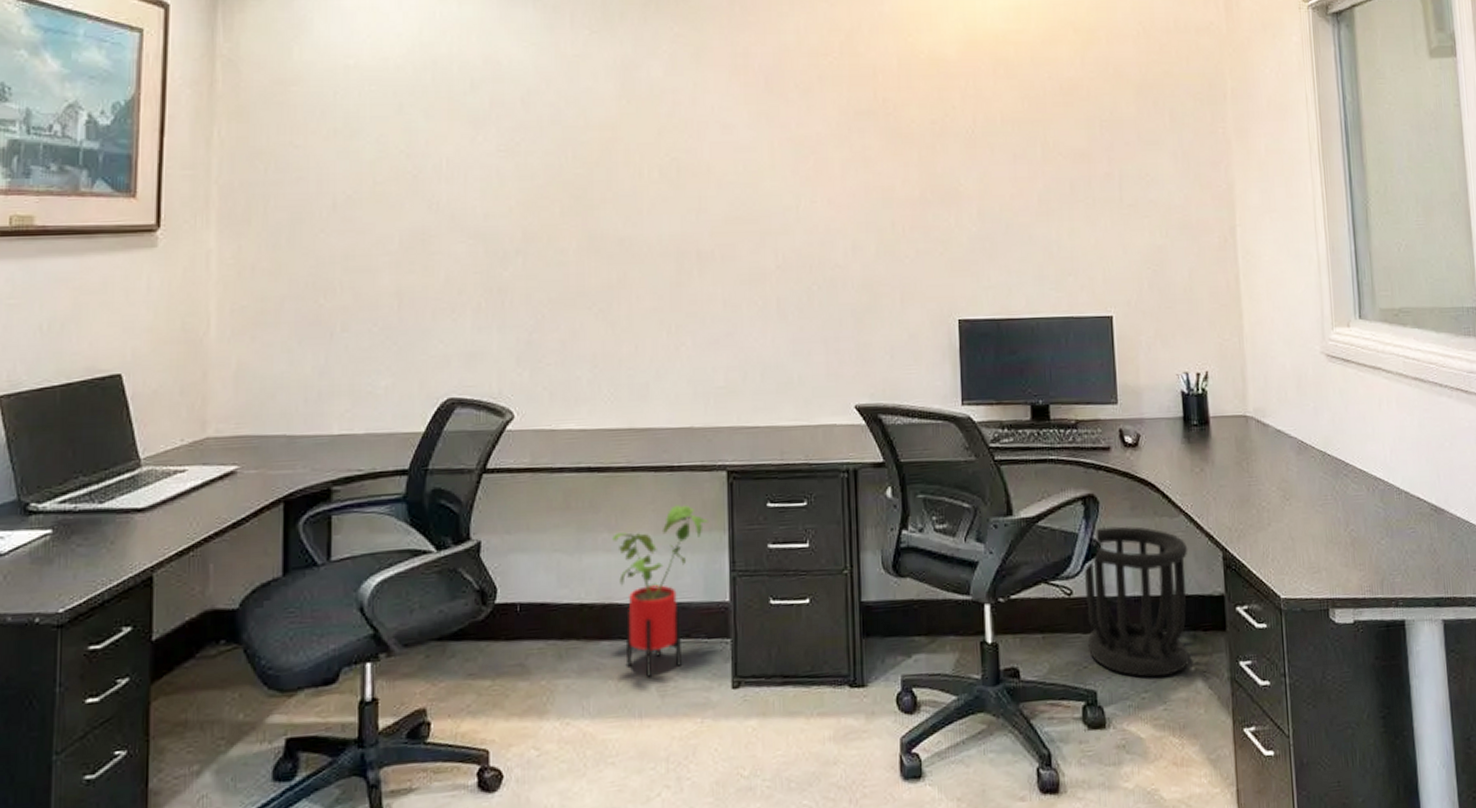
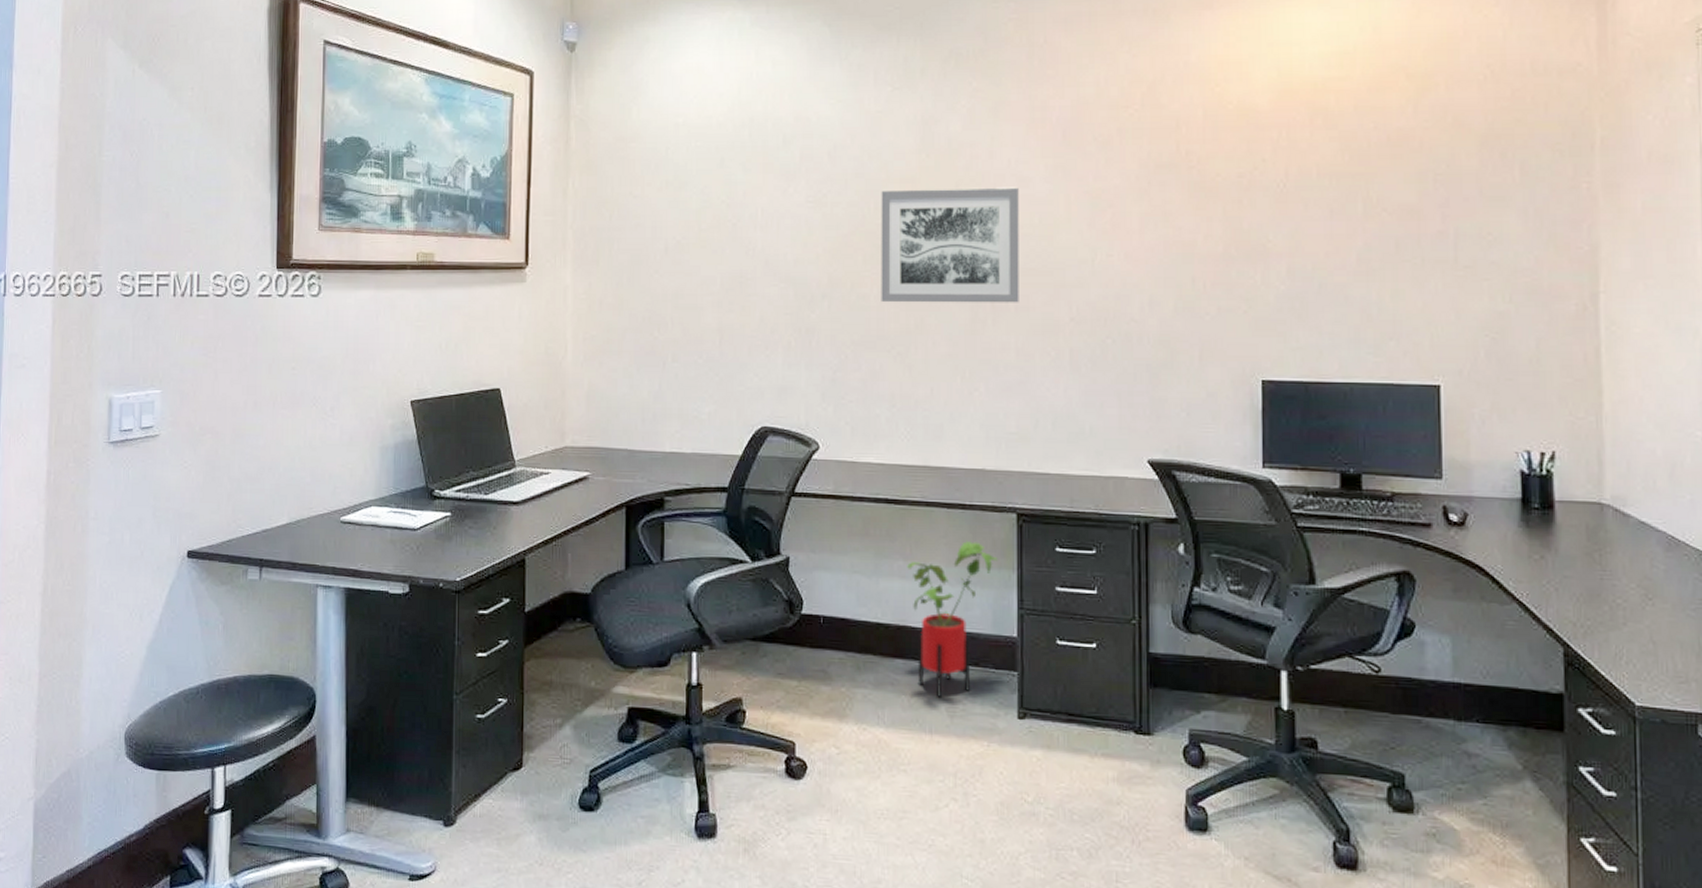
wall art: none [579,134,725,257] -> present [881,187,1019,303]
wastebasket: present [1085,526,1191,678] -> none [1396,607,1521,770]

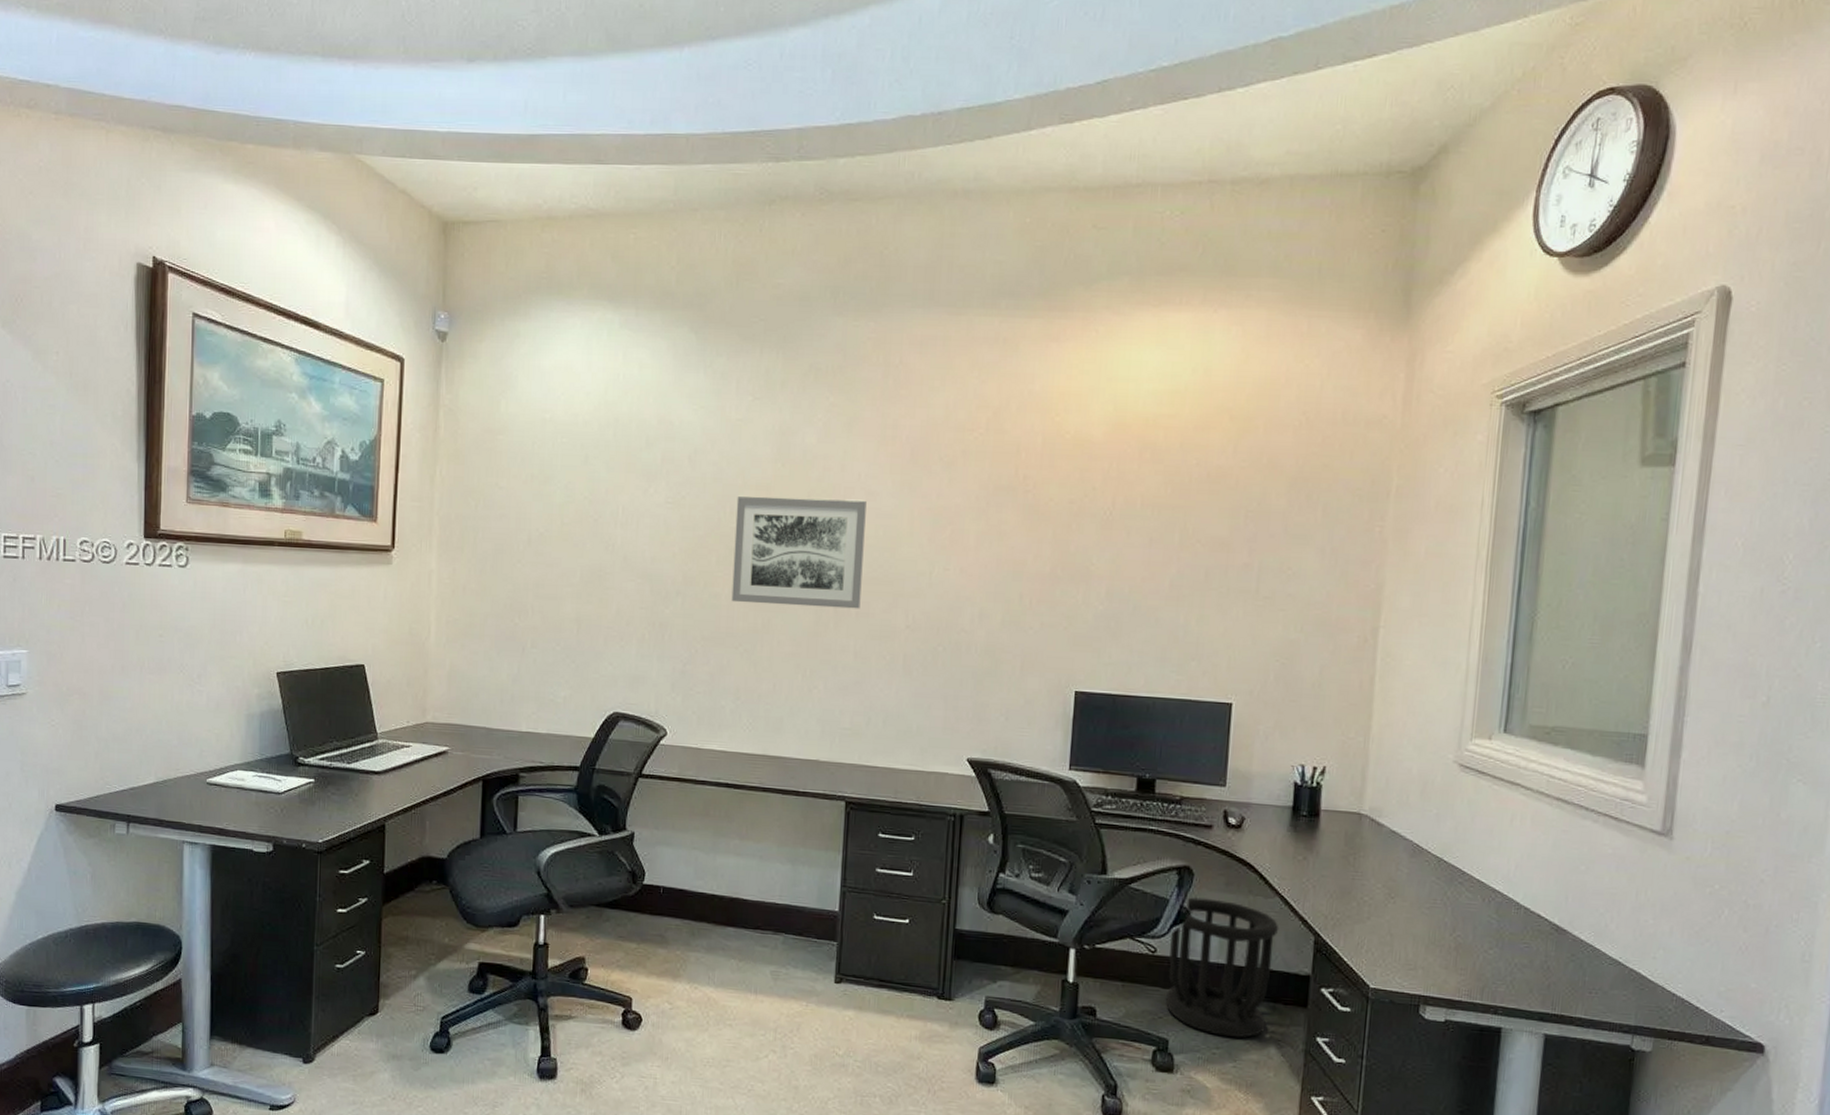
house plant: present [907,541,998,697] -> none [742,825,826,962]
wastebasket: none [1396,607,1521,770] -> present [1165,897,1279,1039]

